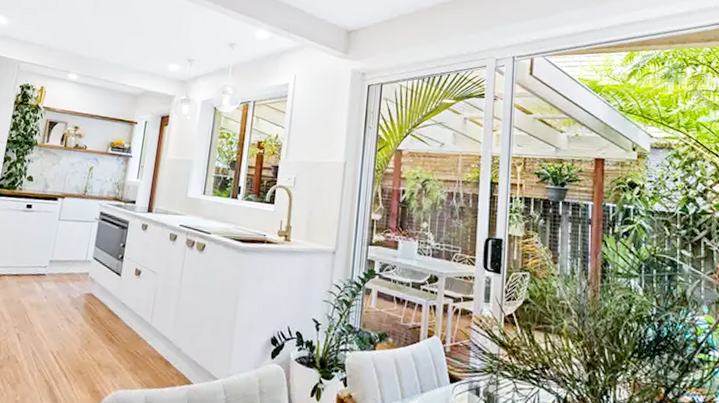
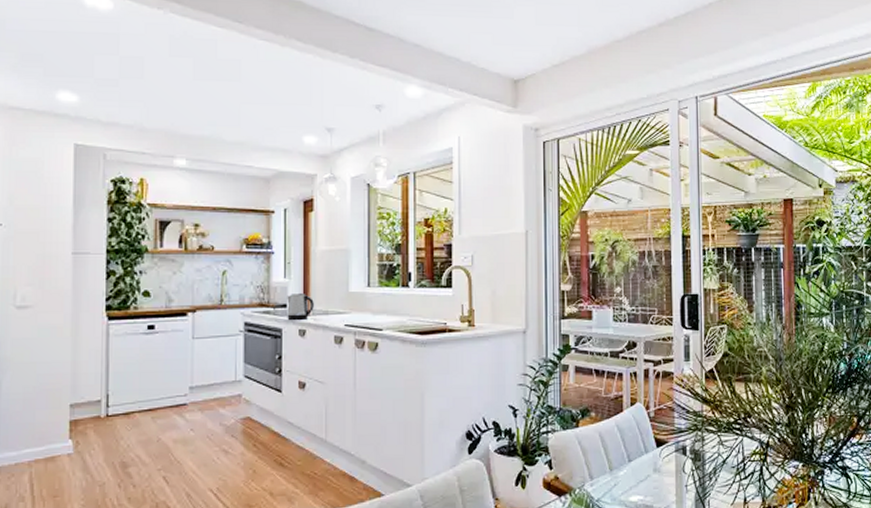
kettle: none [134,192,158,217] -> present [287,292,314,321]

